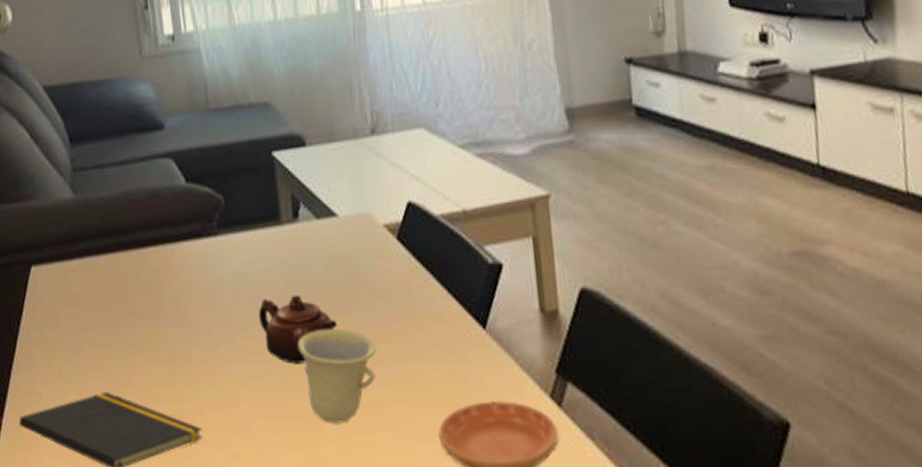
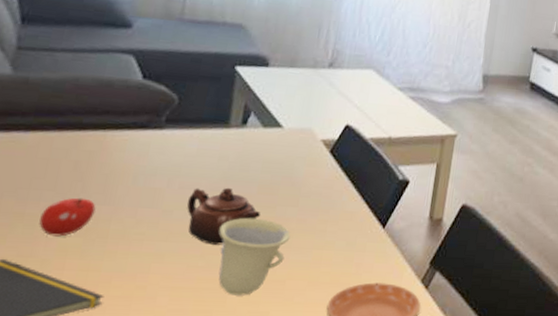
fruit: none [128,320,174,365] -> present [39,197,96,237]

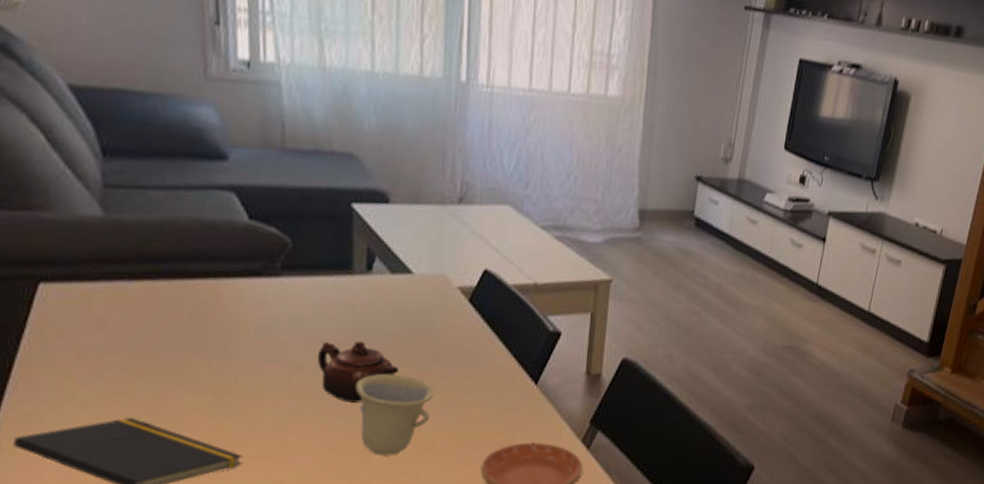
fruit: present [39,197,96,237] -> none [162,352,219,394]

